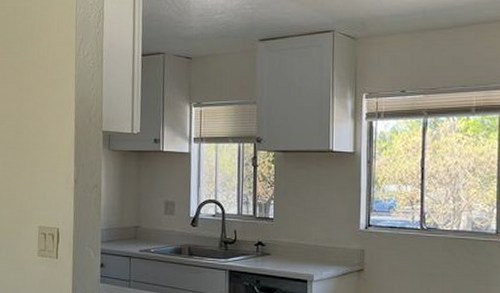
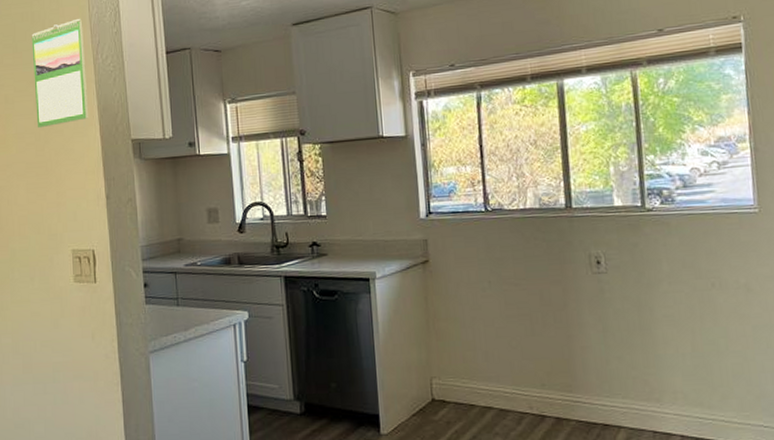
calendar: none [19,16,69,113] -> present [31,18,89,129]

